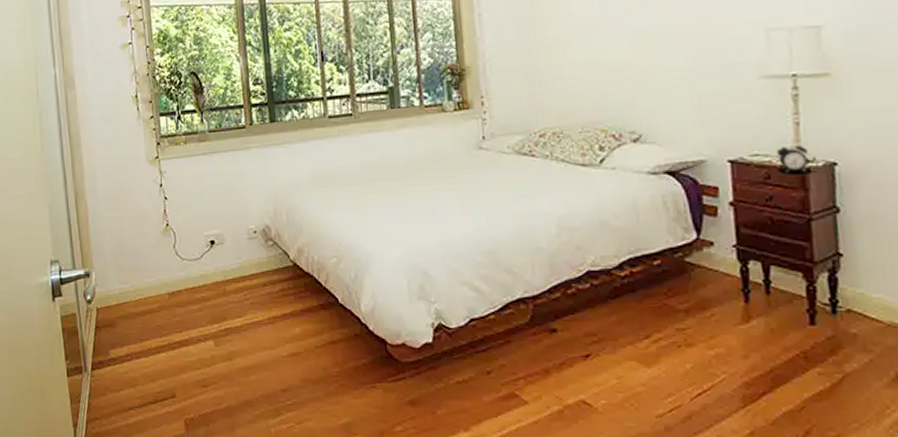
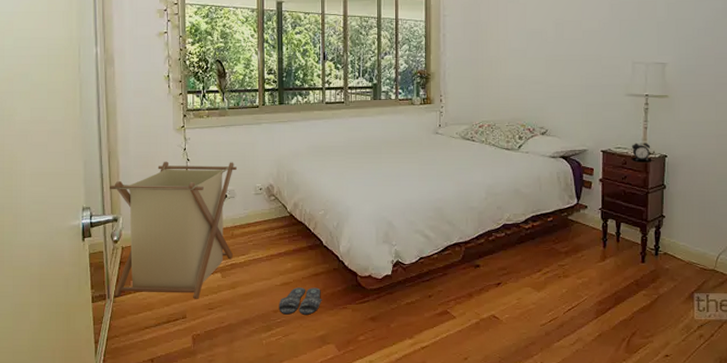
laundry basket: none [79,199,227,374] -> present [110,161,238,299]
slippers: none [287,359,343,396] -> present [278,287,322,315]

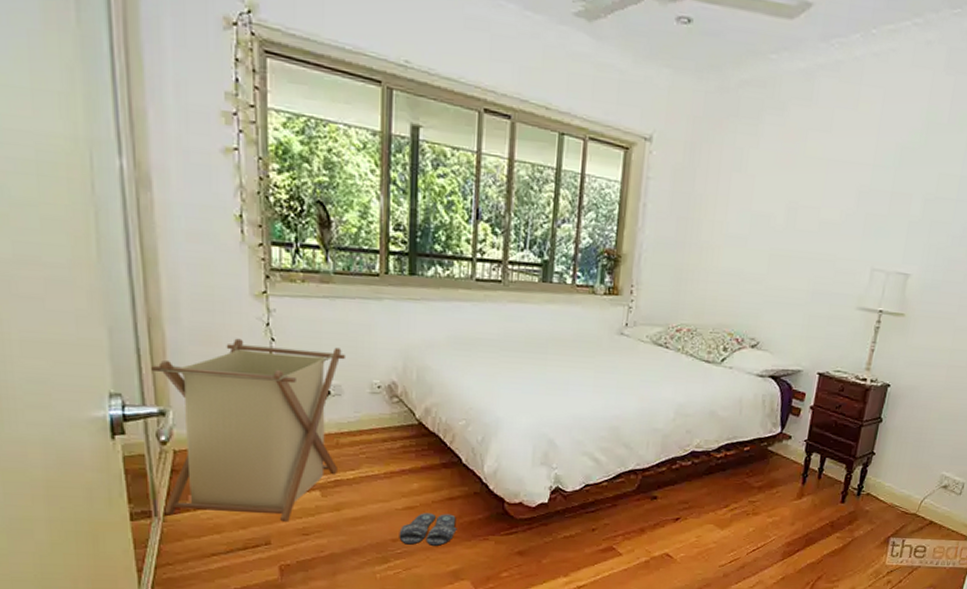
alarm clock: present [631,141,652,164] -> none [849,365,875,392]

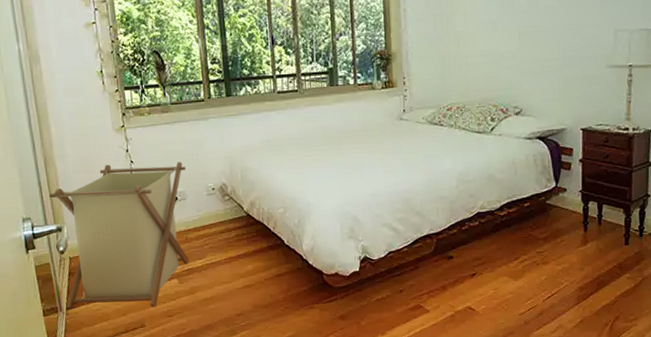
slippers: present [399,513,457,546] -> none [241,288,287,318]

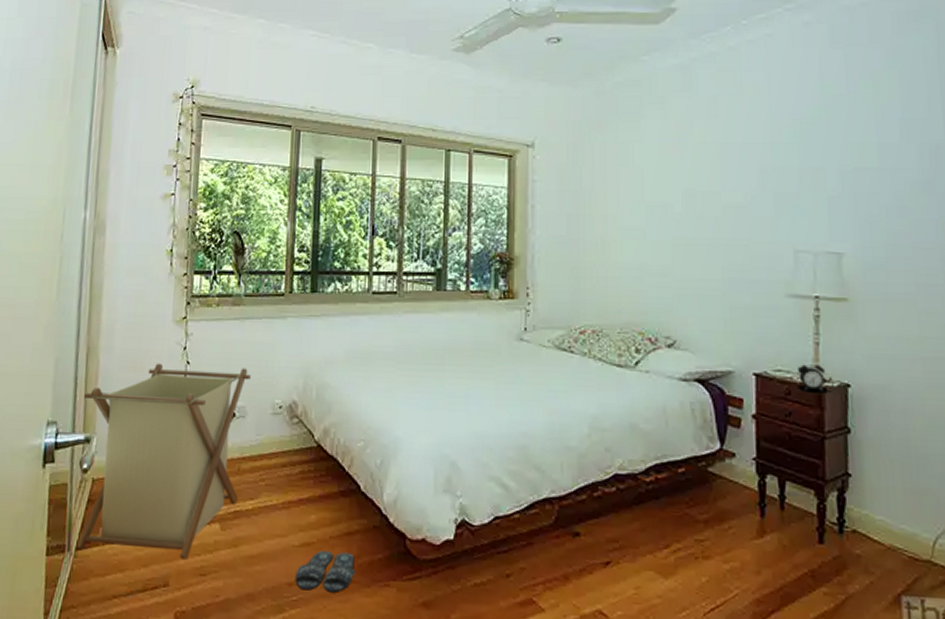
slippers: none [241,288,287,318] -> present [295,550,356,593]
alarm clock: none [613,116,637,141] -> present [797,362,829,395]

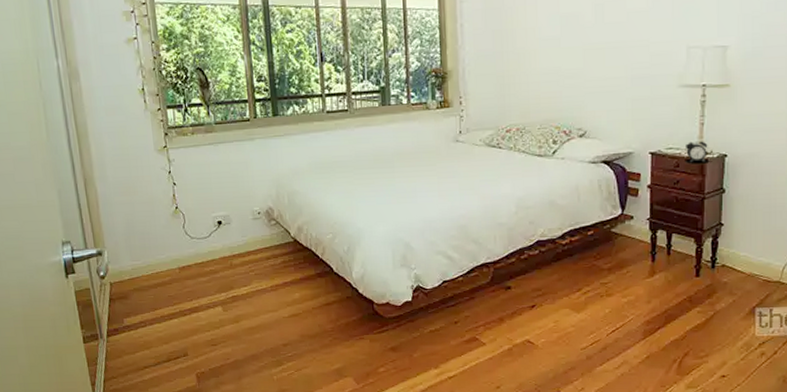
laundry basket: present [76,363,252,560] -> none [89,184,234,337]
slippers: present [295,550,356,593] -> none [288,318,336,348]

